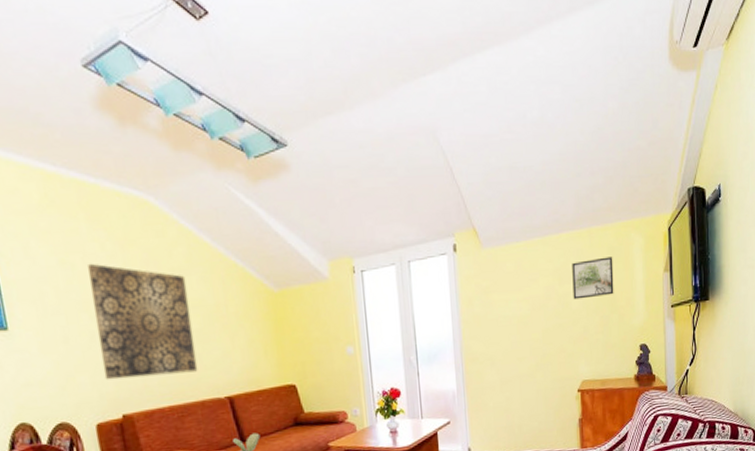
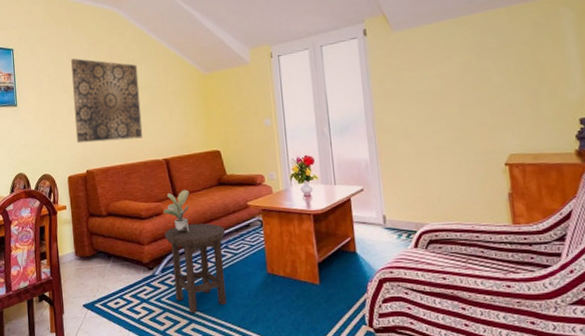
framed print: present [572,256,614,300] -> none [490,32,542,75]

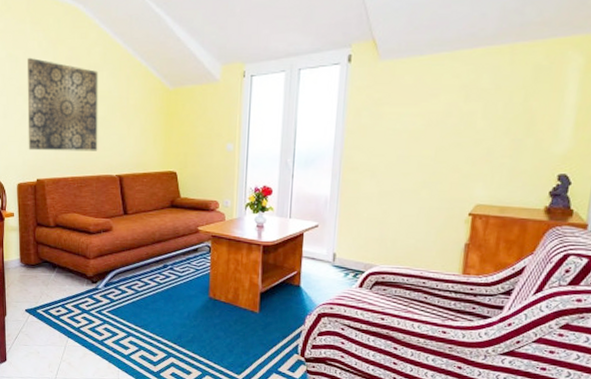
potted plant: present [164,190,190,232] -> none [112,208,140,251]
stool: present [164,223,227,313] -> none [111,243,172,327]

